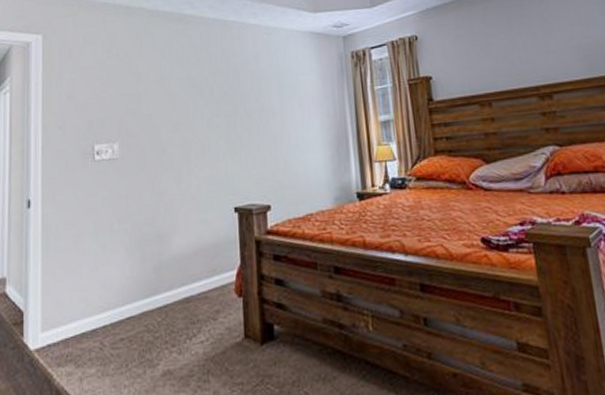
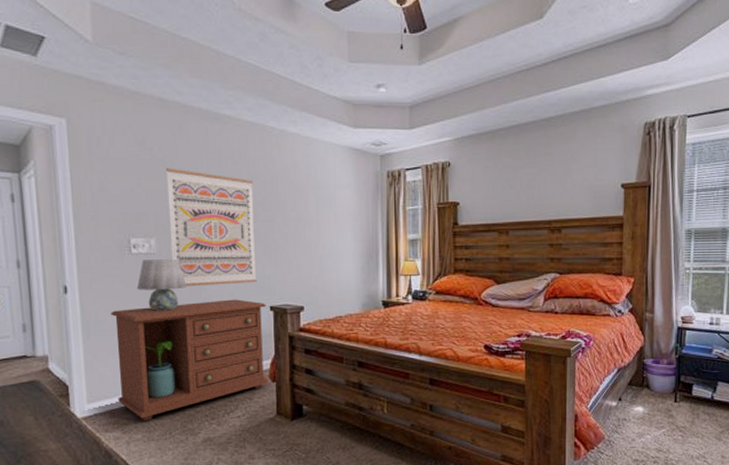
dresser: none [71,202,235,352] -> present [111,299,269,421]
table lamp: none [98,163,148,221] -> present [136,259,187,311]
wall art: none [131,70,220,192] -> present [166,168,257,287]

